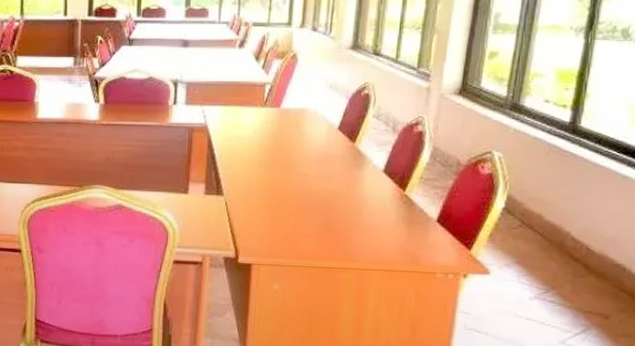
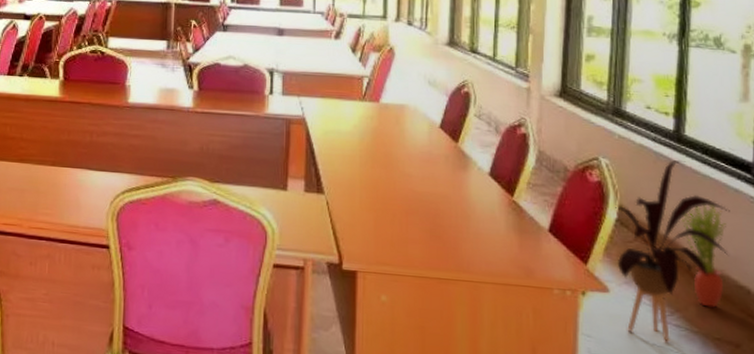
house plant: none [499,150,616,317] -> present [615,159,730,343]
potted plant: none [567,191,611,285] -> present [682,204,726,308]

